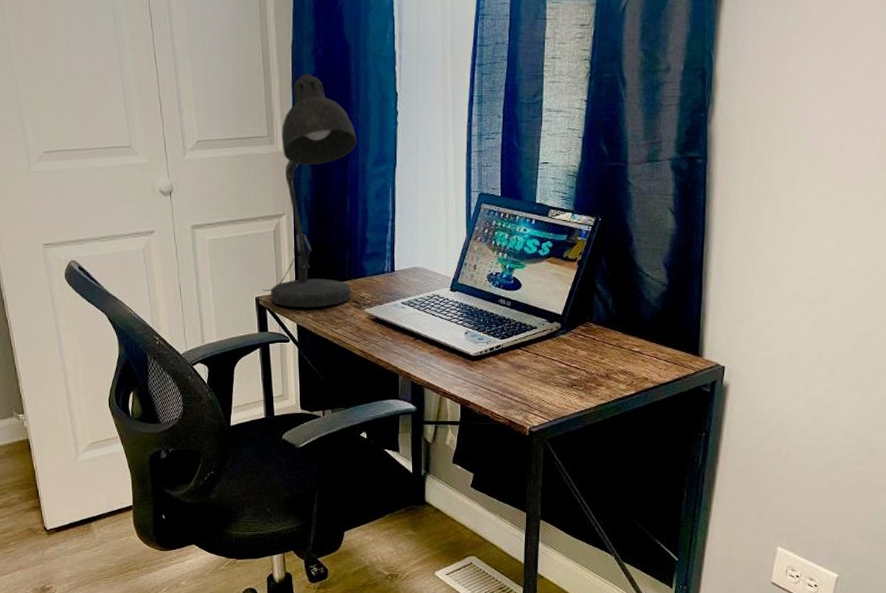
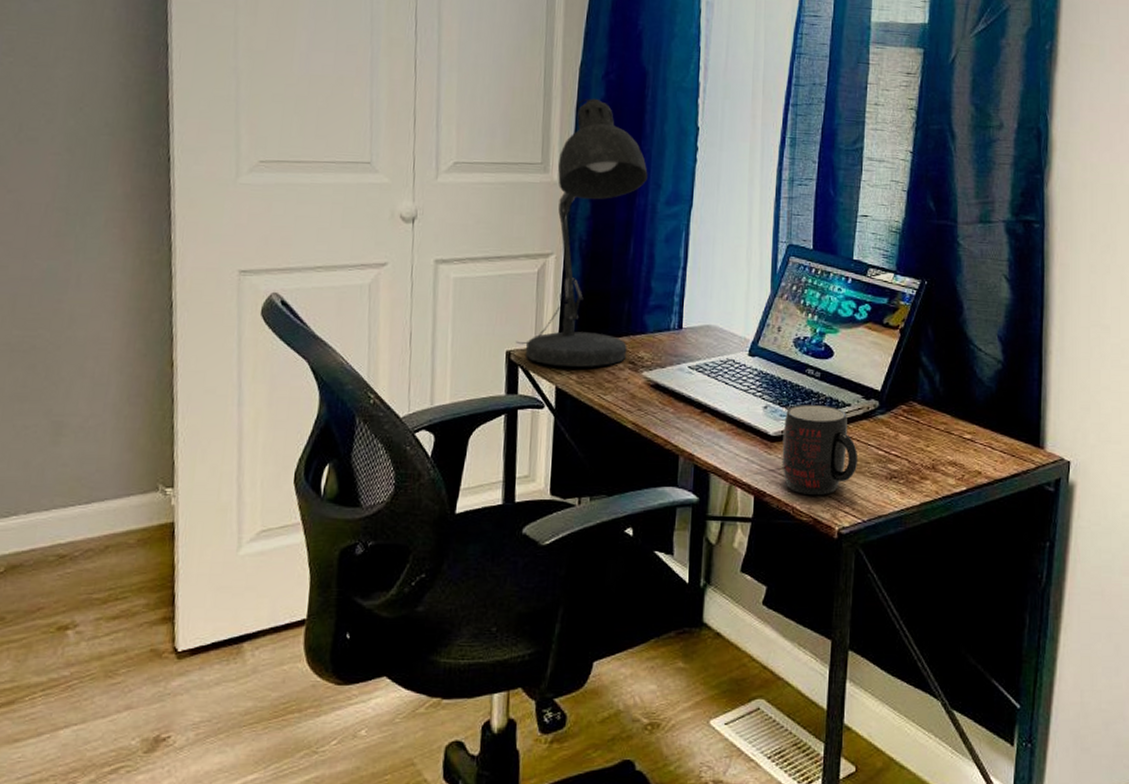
mug: none [481,329,544,403] -> present [782,405,859,496]

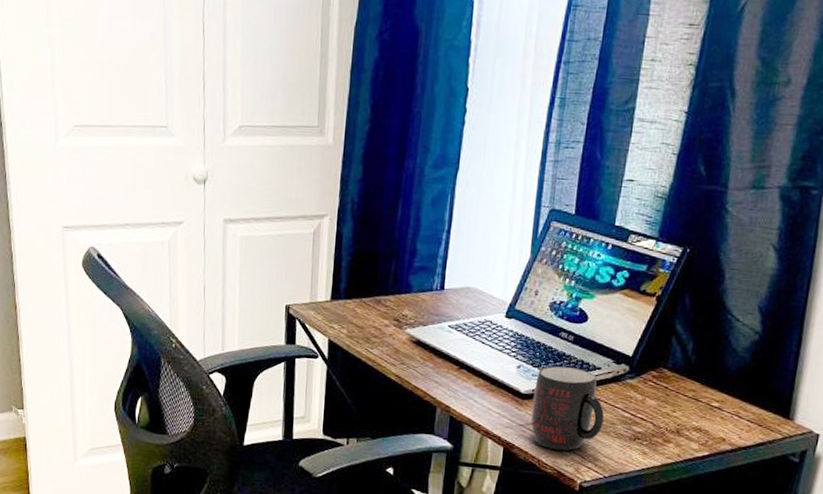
desk lamp: present [515,98,648,367] -> none [294,59,417,323]

